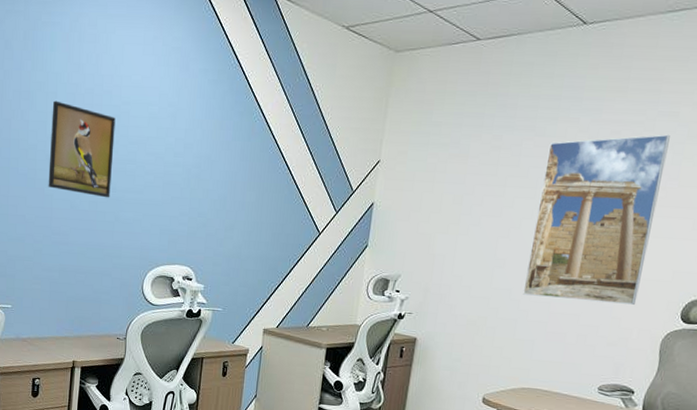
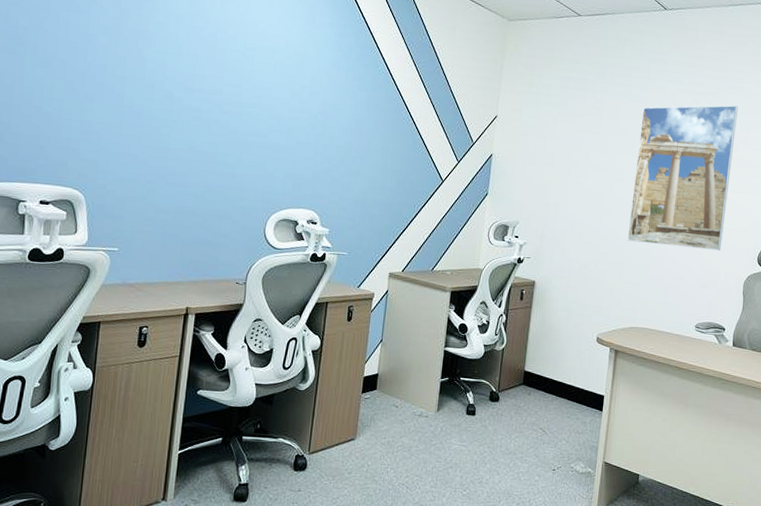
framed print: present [48,100,116,198] -> none [165,42,240,141]

